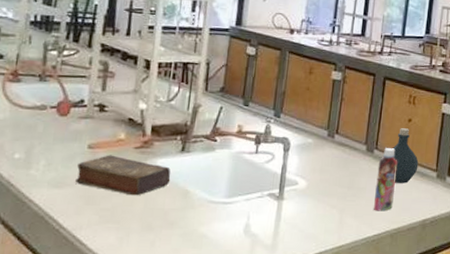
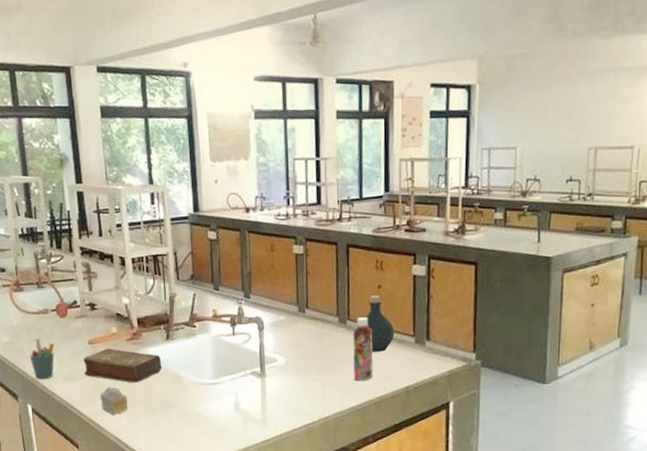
pen holder: none [9,136,45,184] -> present [29,338,55,380]
cake slice: none [88,198,122,230] -> present [100,387,128,415]

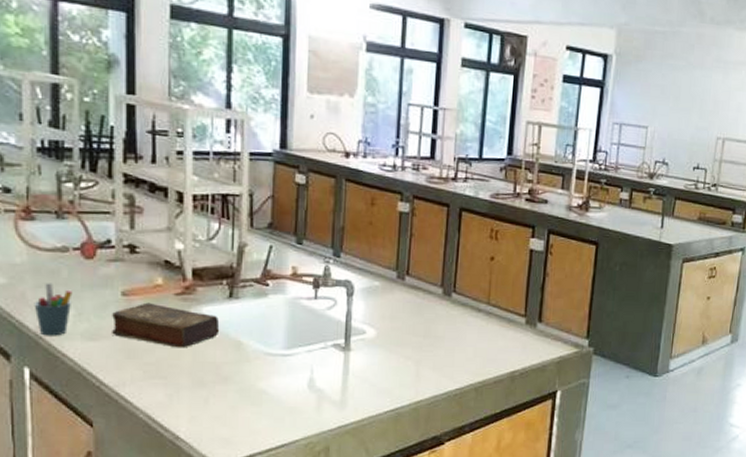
cake slice: present [100,387,128,415] -> none [131,351,169,386]
beverage bottle: present [353,317,373,381] -> none [454,291,480,363]
flask: present [365,295,394,352] -> none [473,268,504,331]

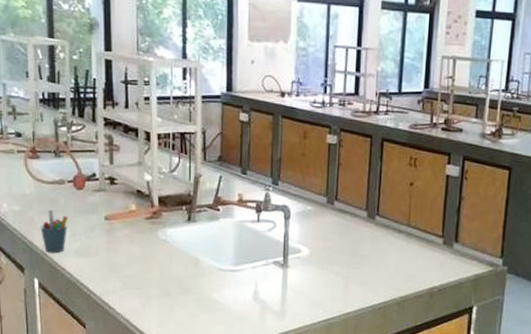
book: present [111,302,220,348] -> none [97,225,181,264]

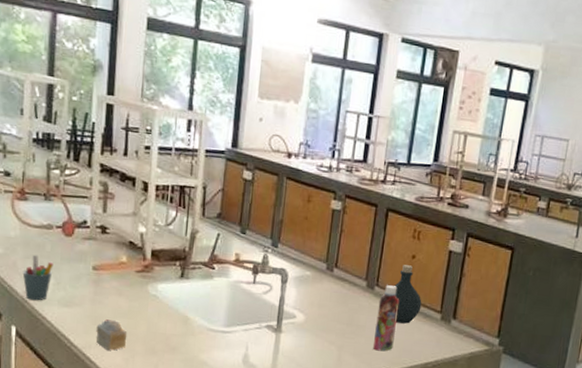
cake slice: none [113,266,142,296] -> present [96,319,127,351]
beverage bottle: none [379,214,401,279] -> present [373,285,400,352]
flask: none [394,193,423,251] -> present [394,265,422,324]

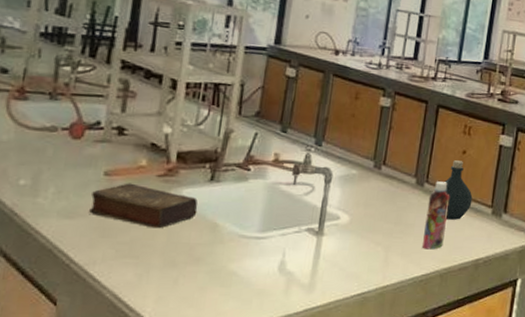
pen holder: present [22,255,54,301] -> none [13,160,55,213]
book: none [82,277,171,319] -> present [88,183,198,229]
cake slice: present [96,319,127,351] -> none [103,231,142,266]

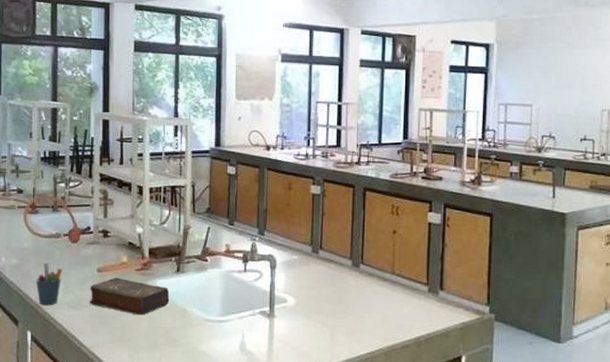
pen holder: none [13,160,55,213] -> present [35,263,62,306]
beverage bottle: present [422,181,450,250] -> none [365,262,386,328]
flask: present [444,160,473,220] -> none [379,241,408,299]

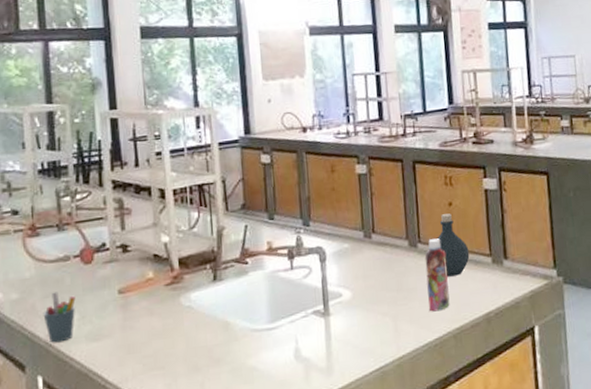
book: present [89,277,170,315] -> none [111,296,208,337]
beverage bottle: none [365,262,386,328] -> present [424,238,450,312]
flask: none [379,241,408,299] -> present [437,213,470,277]

